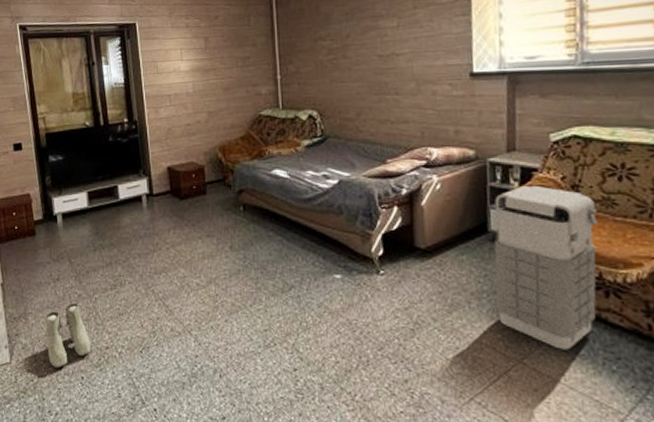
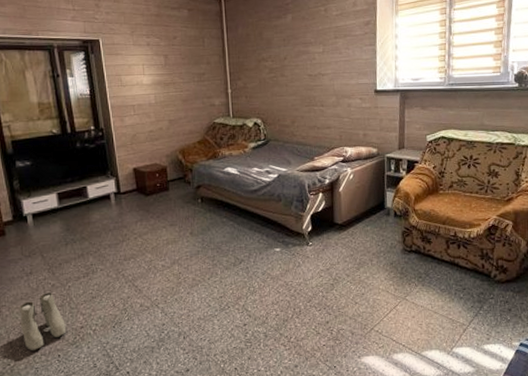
grenade: present [494,185,598,350] -> none [389,173,455,287]

